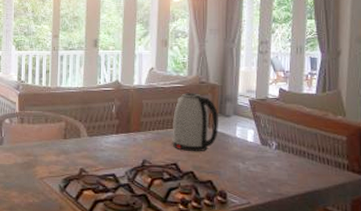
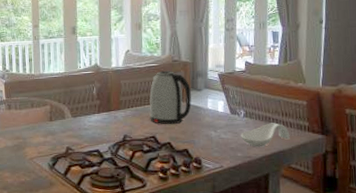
spoon rest: none [271,158,327,184] -> present [241,123,290,147]

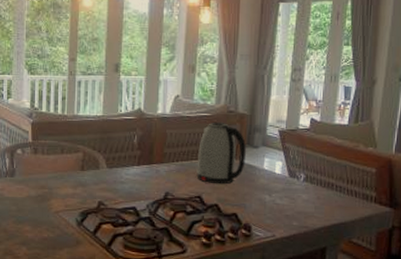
spoon rest: present [241,123,290,147] -> none [298,190,354,217]

